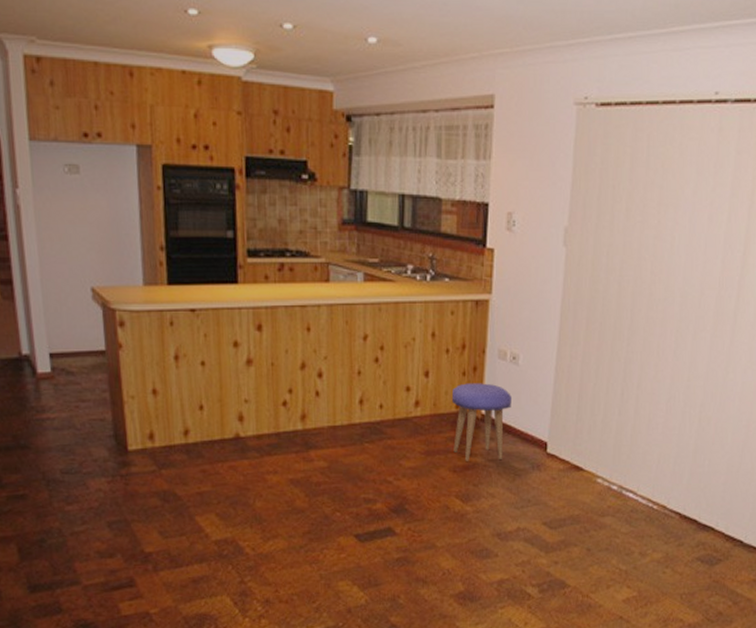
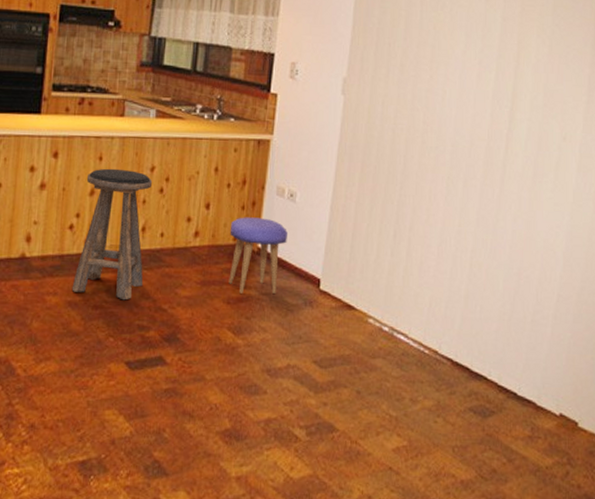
stool: none [292,339,367,475] -> present [72,168,153,300]

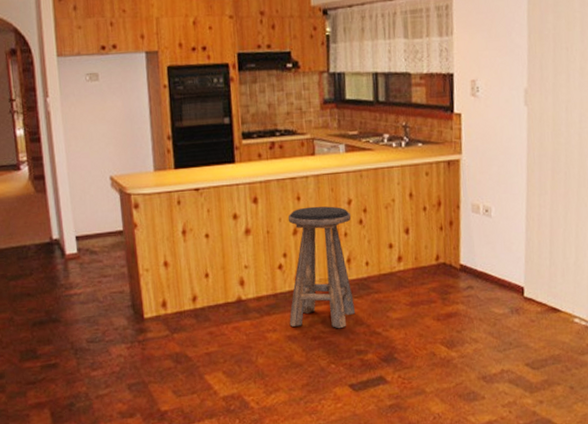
stool: present [229,217,287,294] -> none [431,236,487,310]

